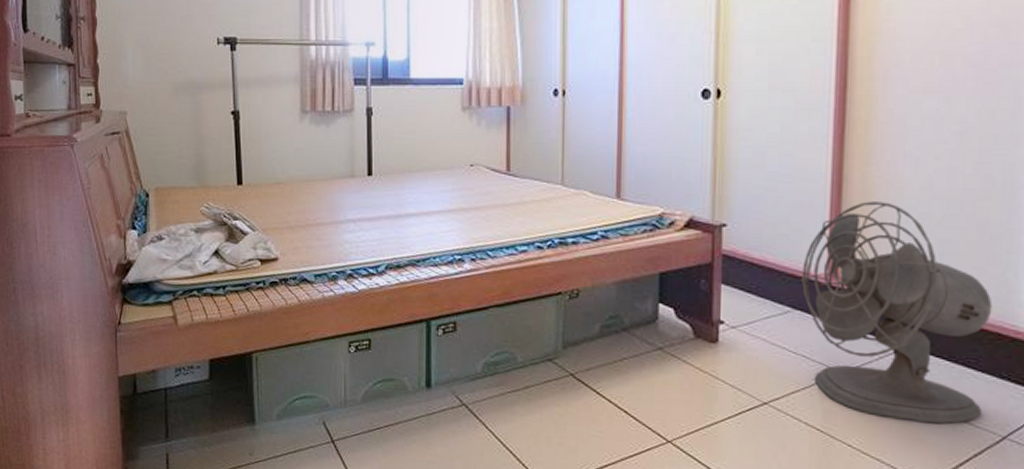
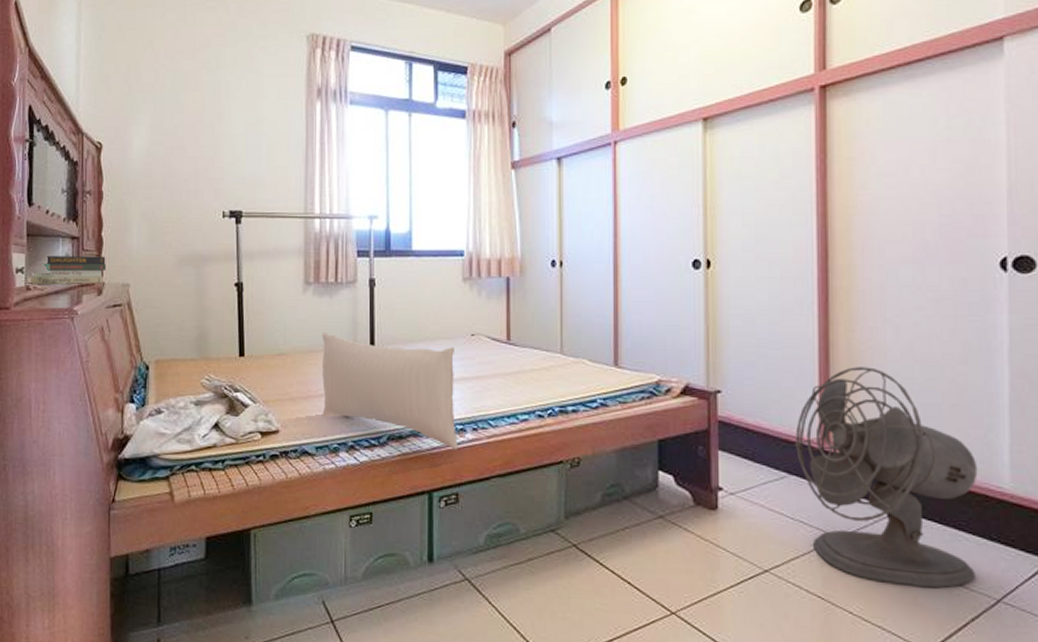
books: none [27,83,103,112] -> present [28,256,106,285]
pillow: none [319,162,456,279] -> present [321,333,458,449]

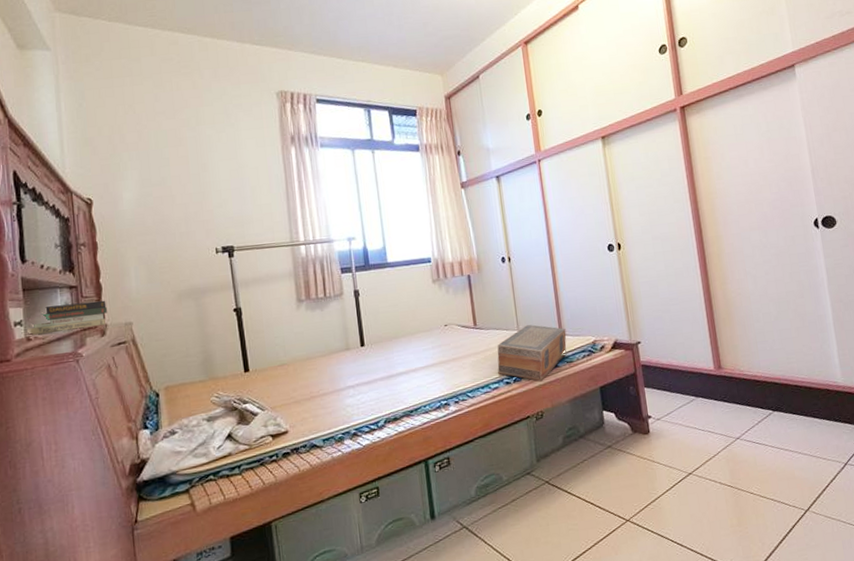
pillow: present [321,333,458,449] -> none [317,337,445,421]
decorative box: none [528,347,623,420] -> present [497,324,567,382]
electric fan: present [794,367,978,589] -> none [696,308,829,466]

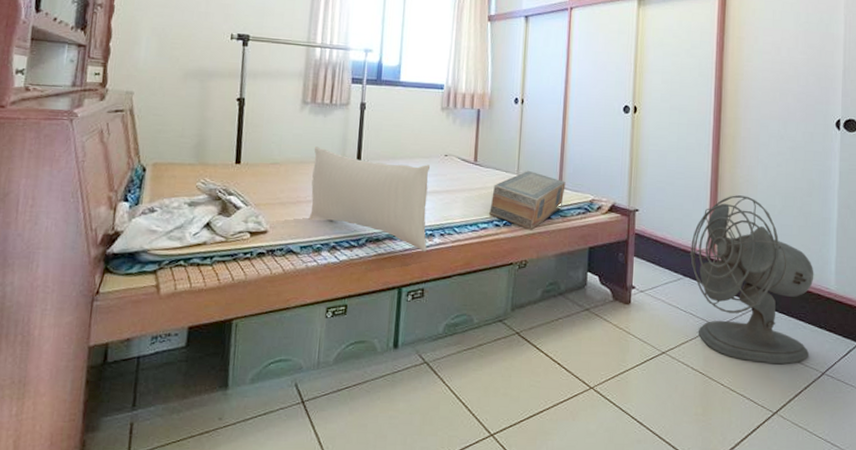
books: present [27,300,107,336] -> none [28,60,112,90]
pillow: none [317,337,445,421] -> present [308,146,431,251]
electric fan: none [696,308,829,466] -> present [689,195,814,365]

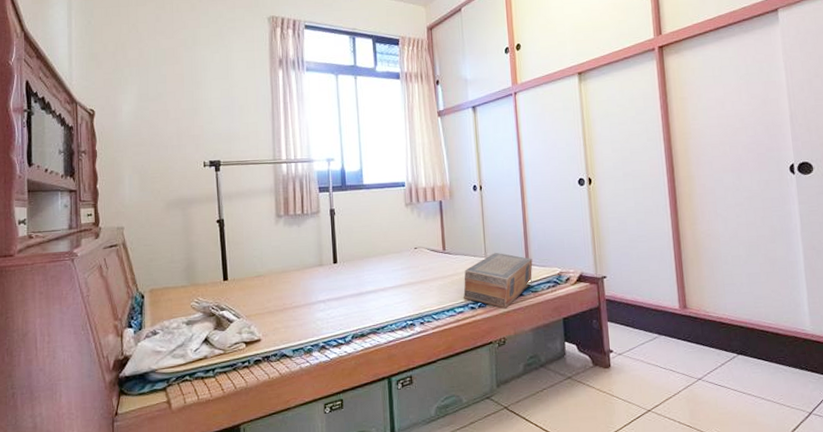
pillow: present [308,146,431,251] -> none [293,255,410,341]
electric fan: present [689,195,814,365] -> none [661,250,793,410]

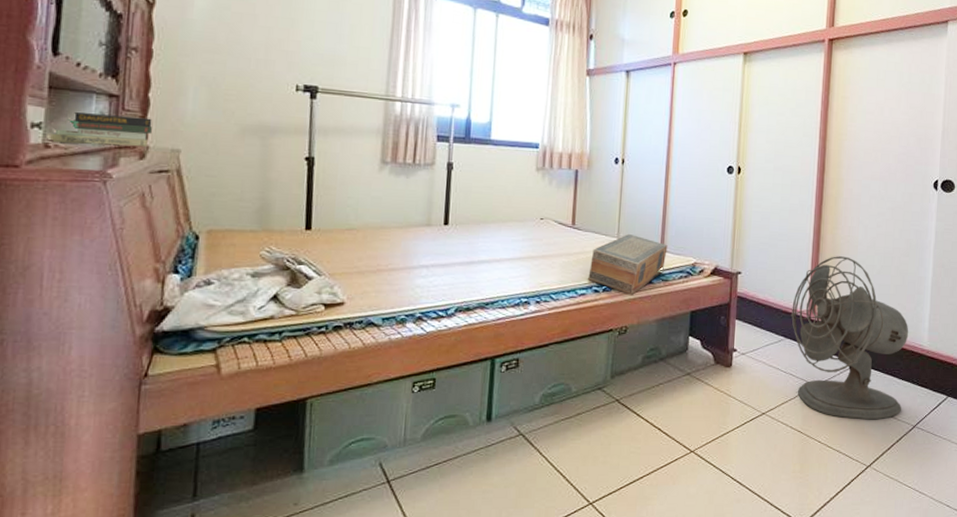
books: none [30,205,102,234] -> present [47,112,152,148]
electric fan: none [661,250,793,410] -> present [790,256,909,420]

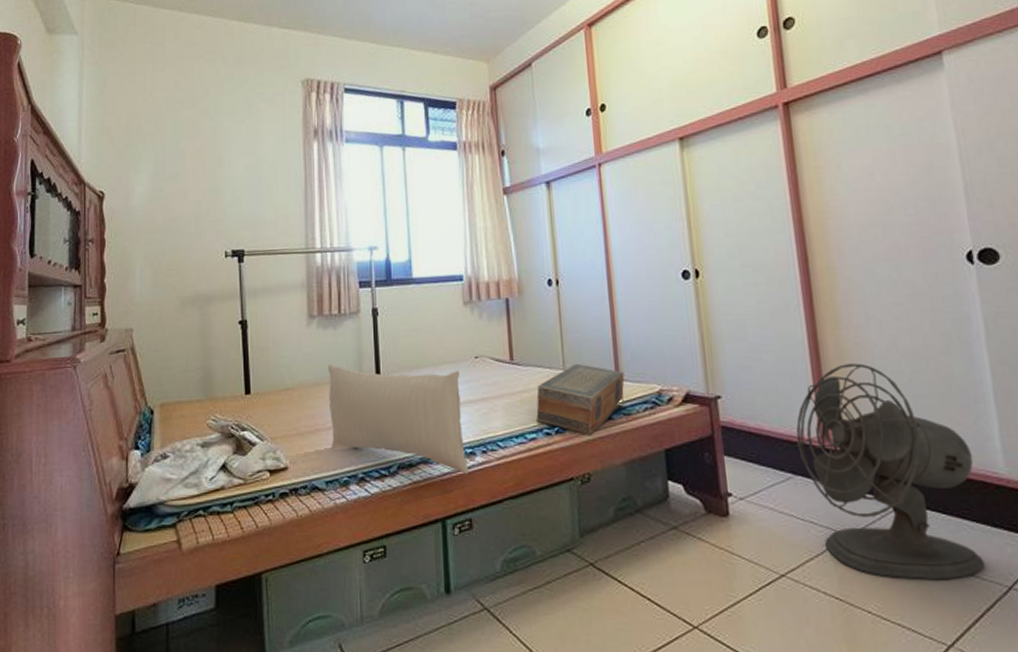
books: present [47,112,152,148] -> none [29,302,109,336]
pillow: none [391,210,525,320] -> present [327,364,469,474]

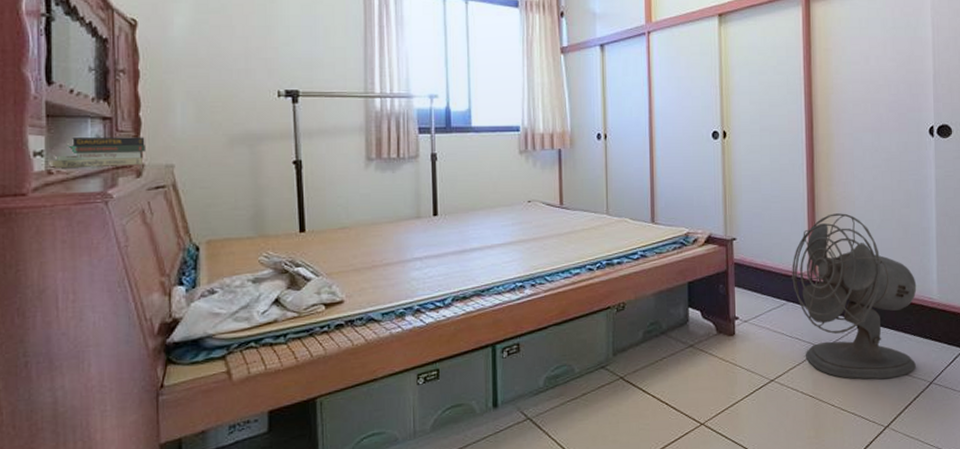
books: none [29,302,109,336] -> present [49,137,145,169]
pillow: present [327,364,469,474] -> none [385,205,518,304]
decorative box: present [535,363,625,435] -> none [580,208,659,271]

